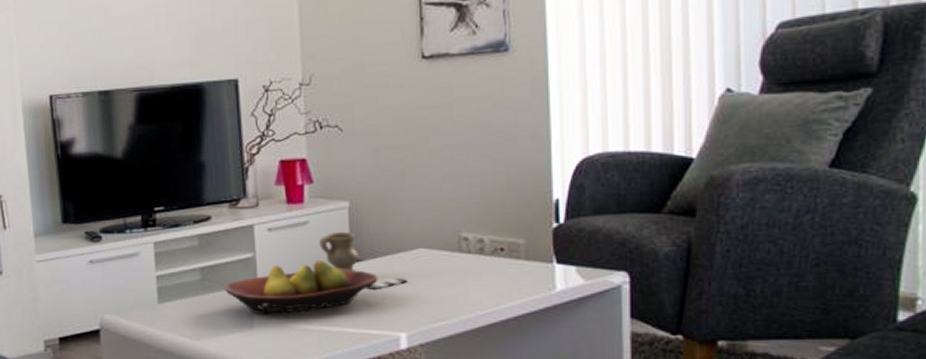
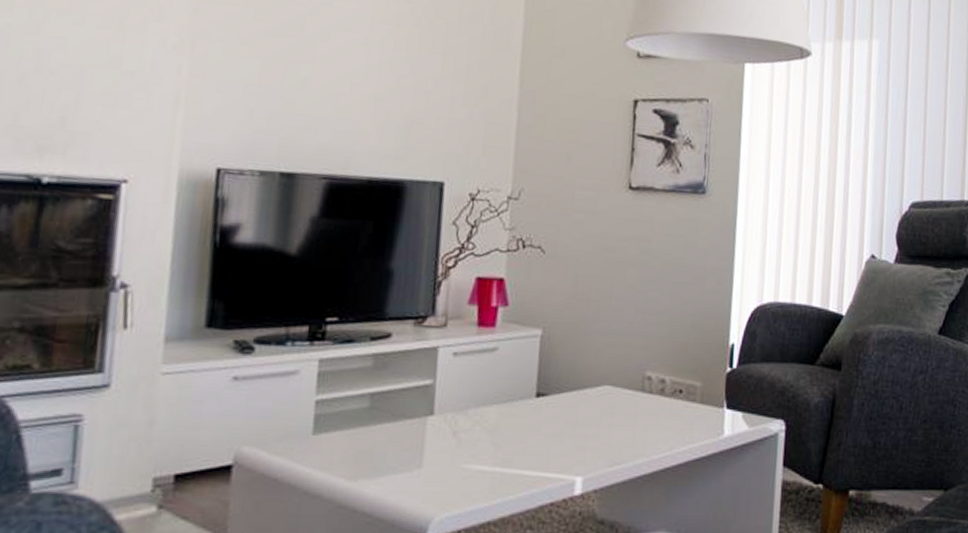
fruit bowl: present [225,261,379,315] -> none [395,392,562,453]
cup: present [319,231,407,291] -> none [506,361,590,429]

